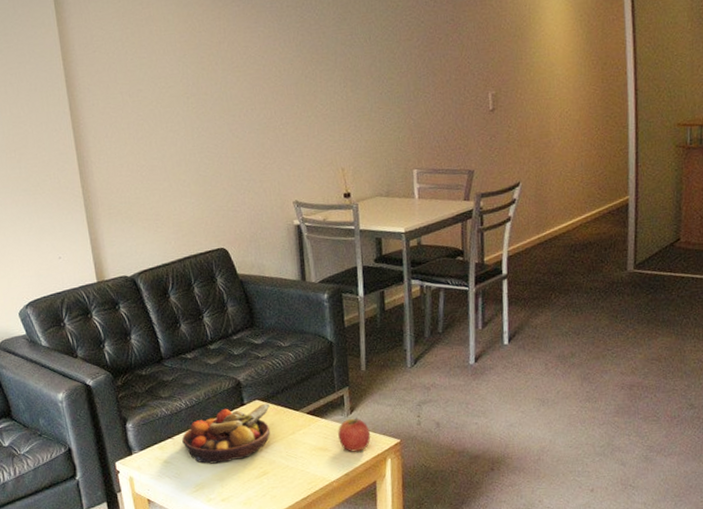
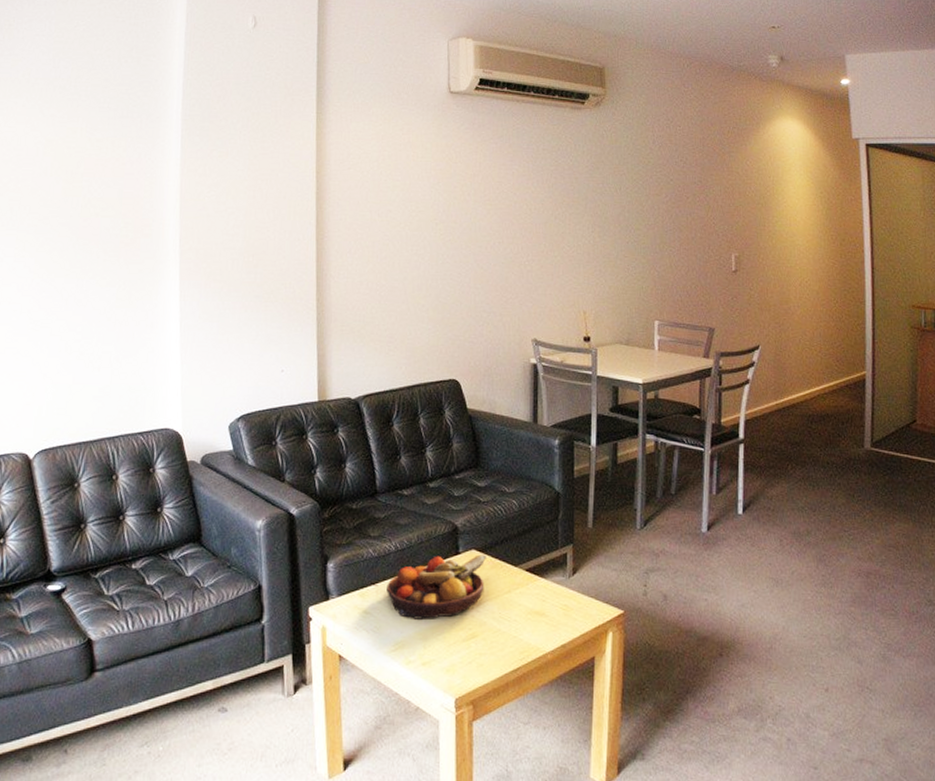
apple: present [338,418,371,452] -> none [558,580,593,620]

